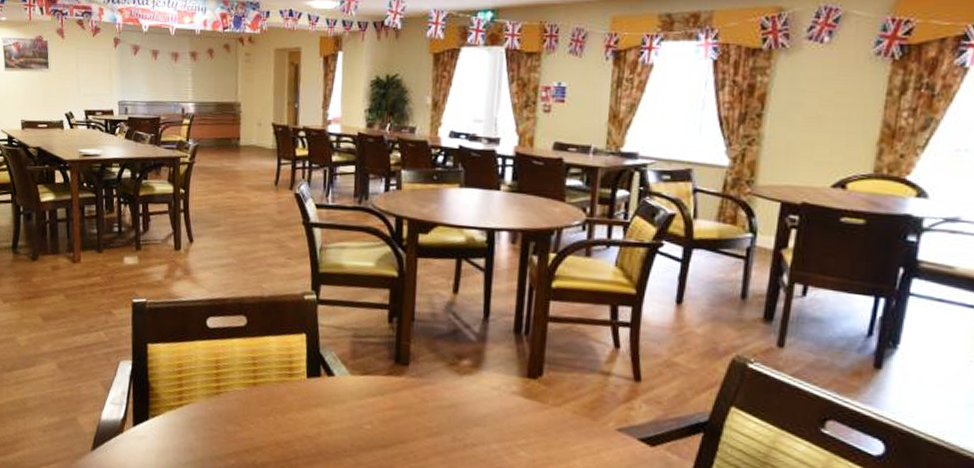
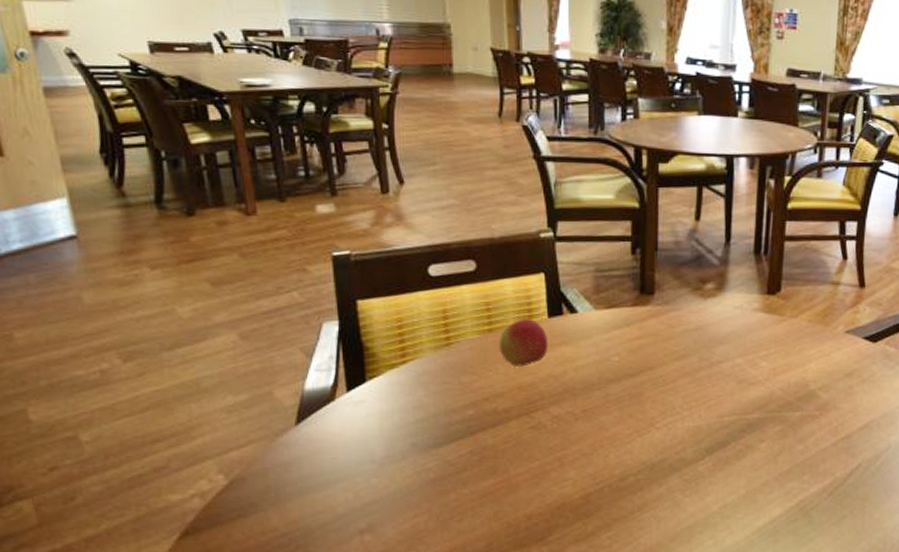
apple: none [262,376,306,423] -> present [500,319,549,367]

